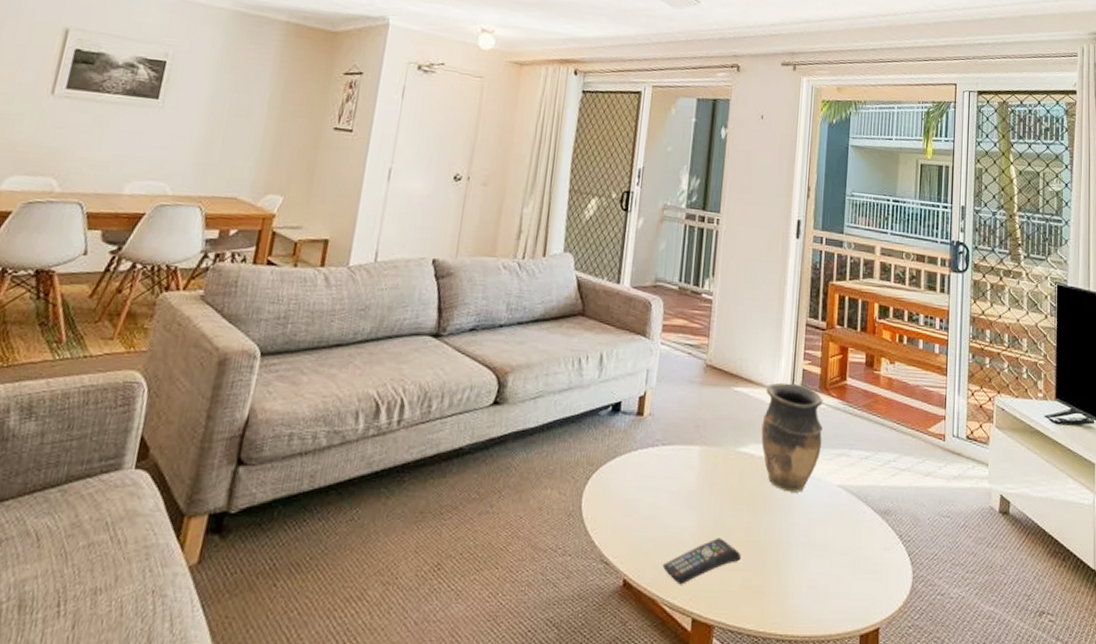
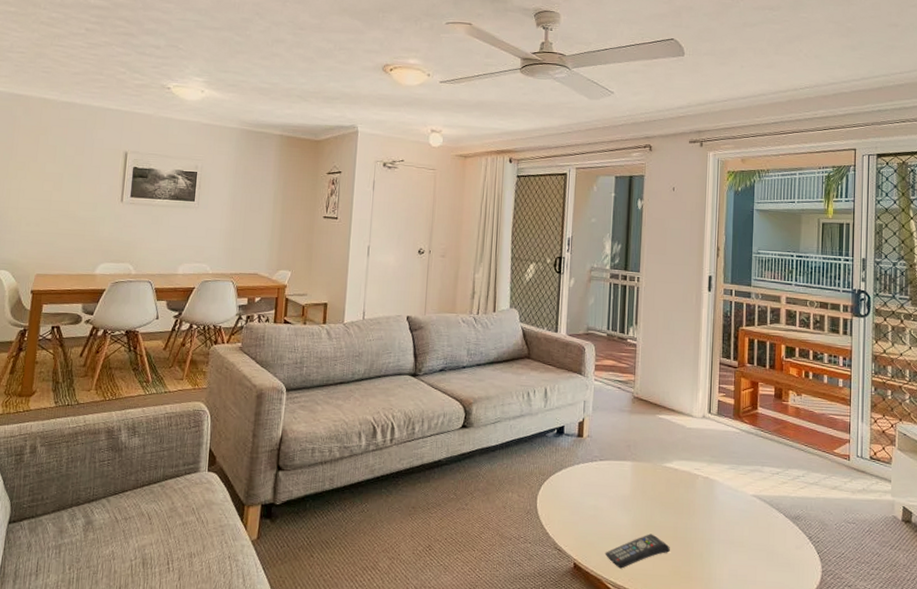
vase: present [761,382,823,492] -> none [683,411,737,500]

